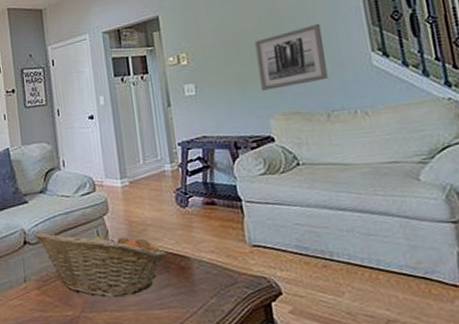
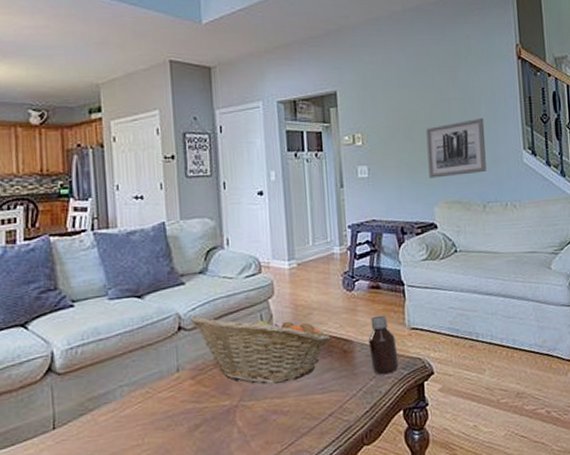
bottle: none [206,232,242,293] -> present [368,315,399,375]

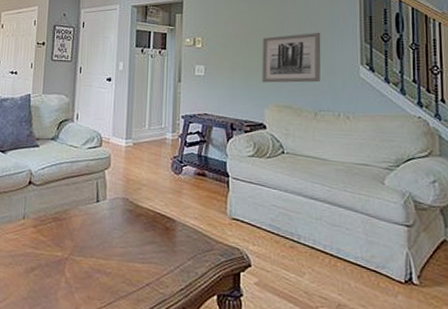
fruit basket: present [190,313,331,385] -> none [39,174,156,247]
bottle: present [368,315,399,375] -> none [190,201,217,258]

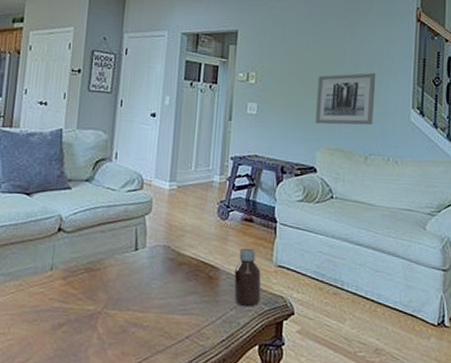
bottle: none [190,201,217,258] -> present [234,248,262,307]

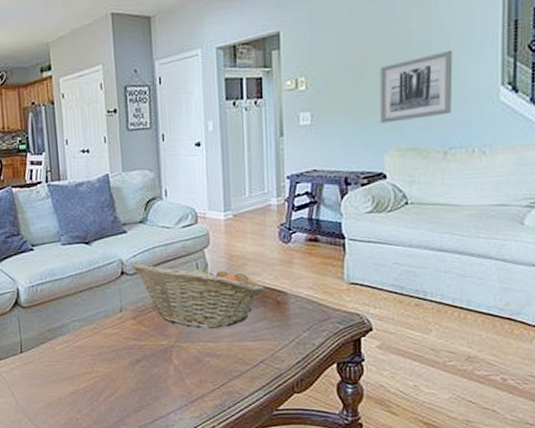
fruit basket: none [70,220,199,298] -> present [131,262,265,330]
bottle: present [234,248,262,307] -> none [303,268,334,328]

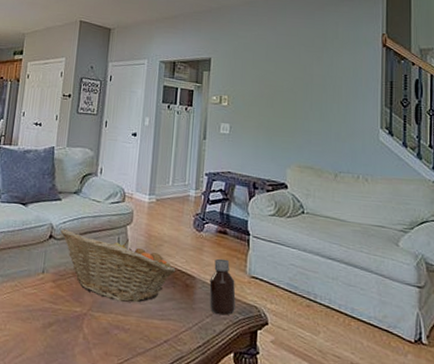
bottle: none [303,268,334,328] -> present [209,258,236,316]
wall art: present [380,50,453,123] -> none [285,94,344,145]

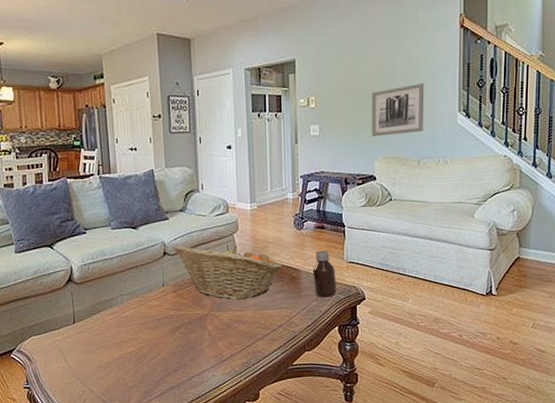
wall art: none [285,94,344,145] -> present [371,83,424,137]

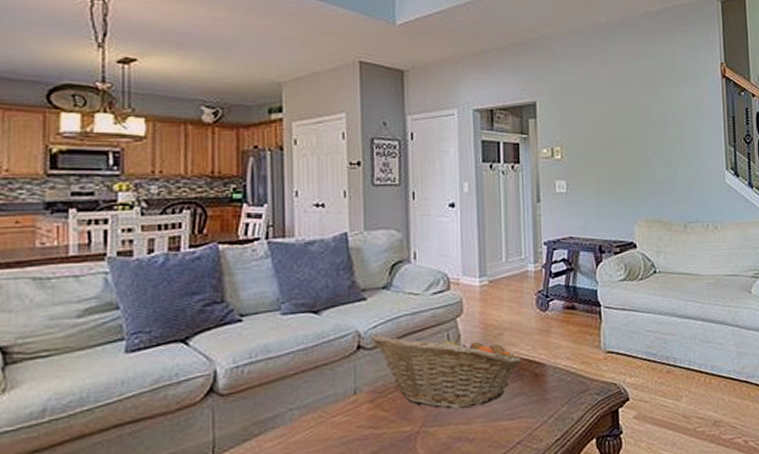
bottle: present [313,250,337,298] -> none [561,337,593,401]
wall art: present [371,83,424,137] -> none [627,135,688,196]

